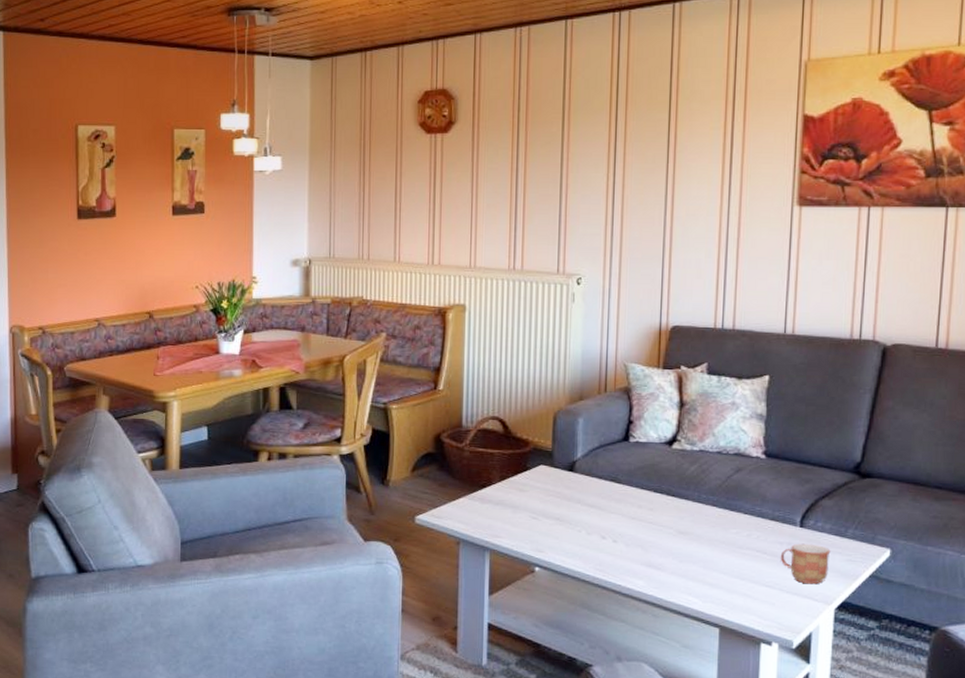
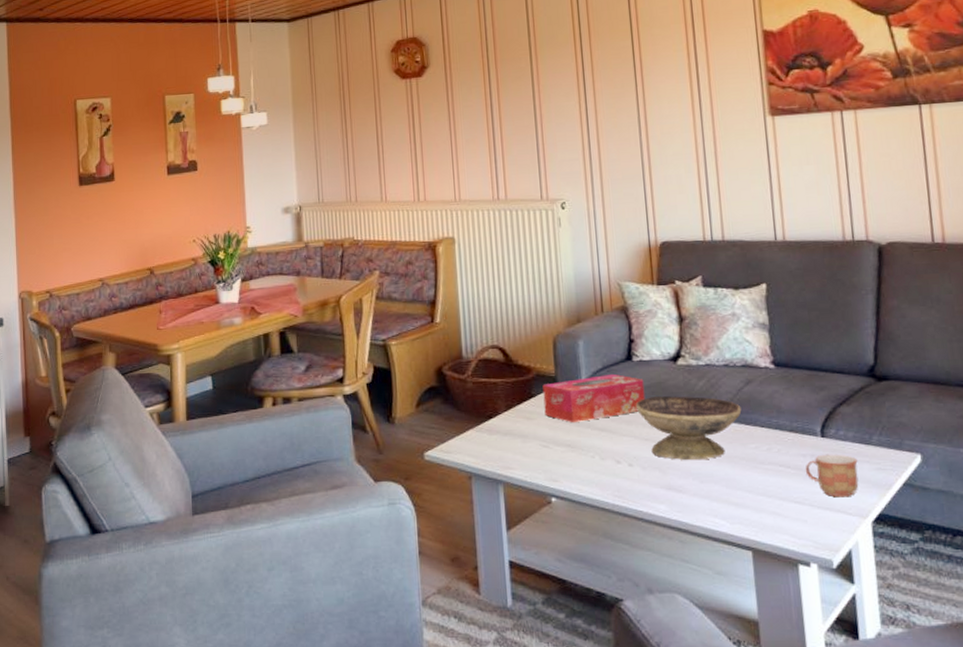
tissue box: none [537,452,638,497] -> present [542,373,645,422]
decorative bowl: none [626,478,728,541] -> present [635,396,742,460]

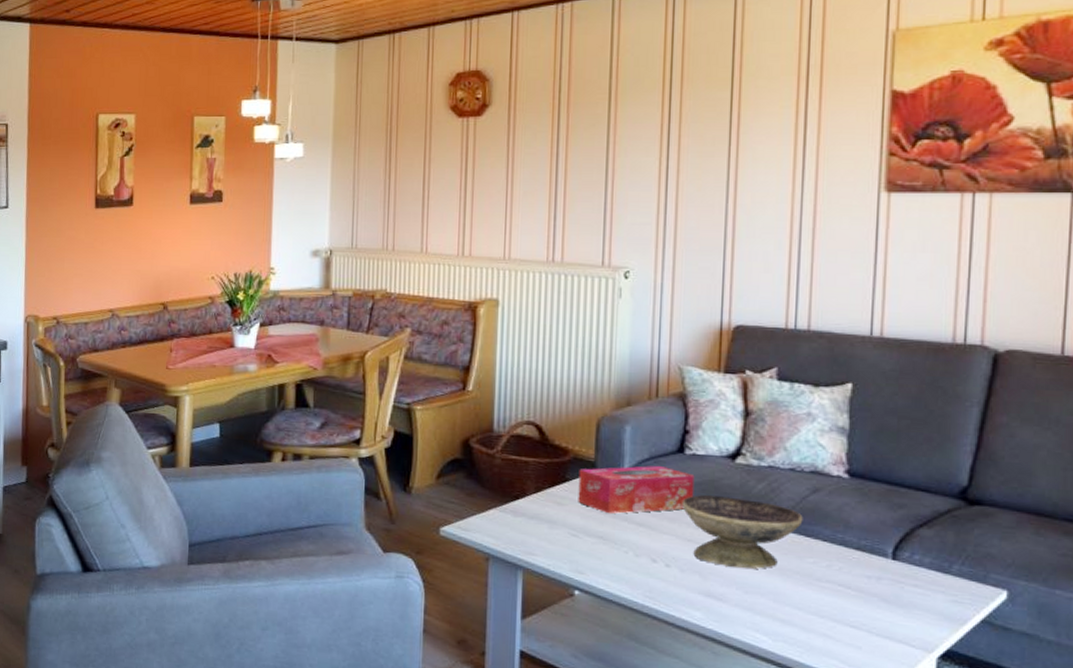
mug: present [805,454,859,498] -> none [867,578,931,628]

